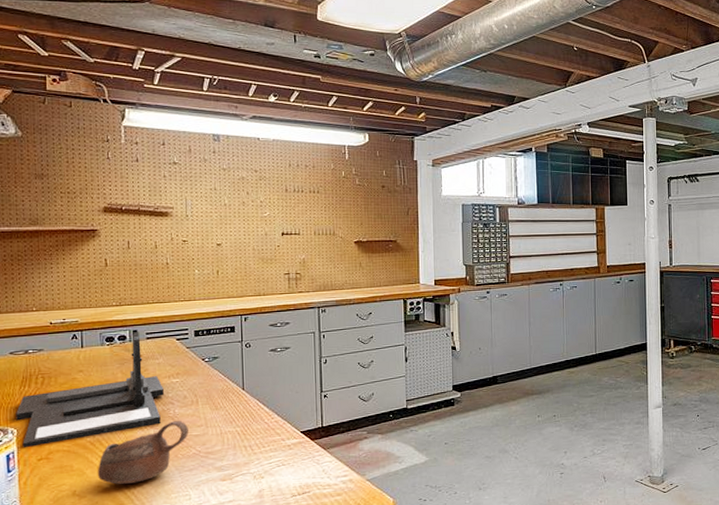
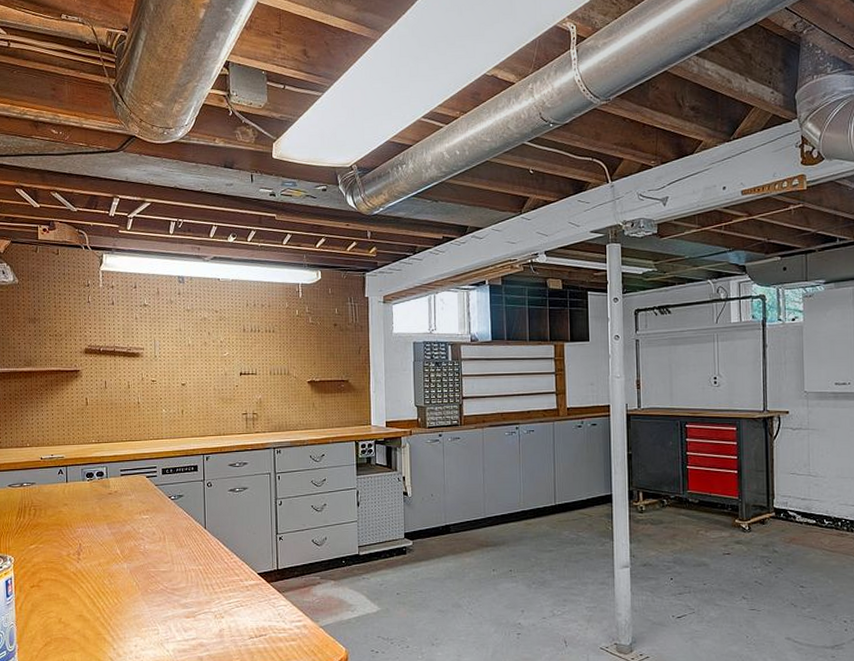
desk organizer: present [16,329,164,448] -> none [13,466,135,575]
cup: present [97,420,188,485] -> none [79,555,157,616]

